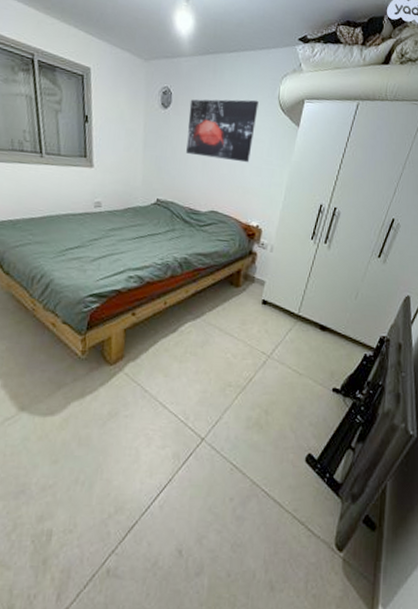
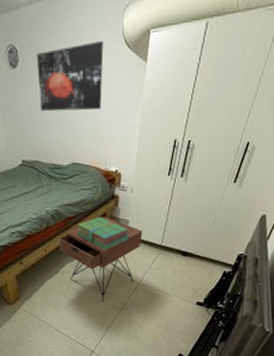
nightstand: none [182,272,278,376] -> present [59,216,142,303]
stack of books: none [204,272,264,312] -> present [76,216,129,250]

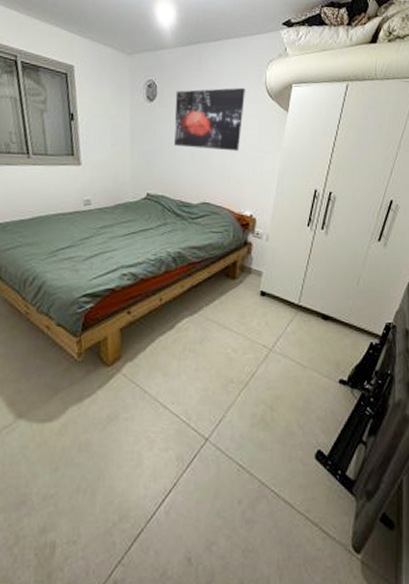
nightstand: present [59,216,142,303] -> none [178,264,277,372]
stack of books: present [76,216,129,250] -> none [200,264,262,305]

